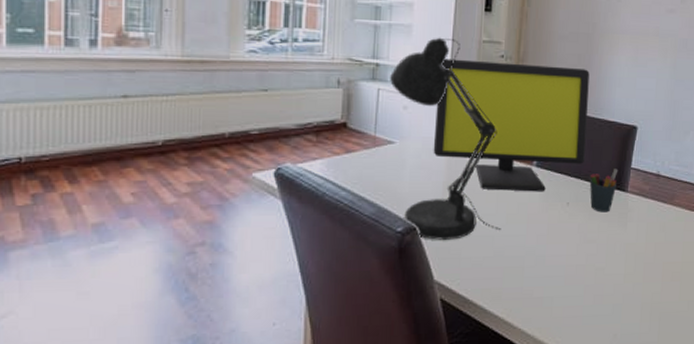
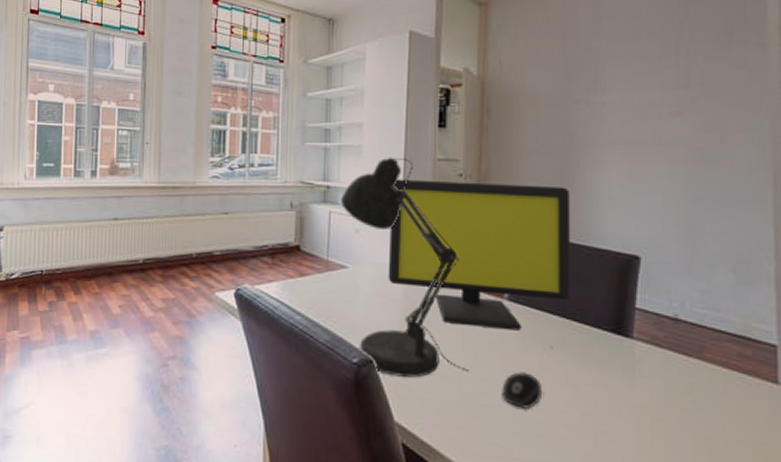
computer mouse: none [527,226,558,256] -> present [502,372,541,409]
pen holder: present [589,169,619,213] -> none [578,308,618,362]

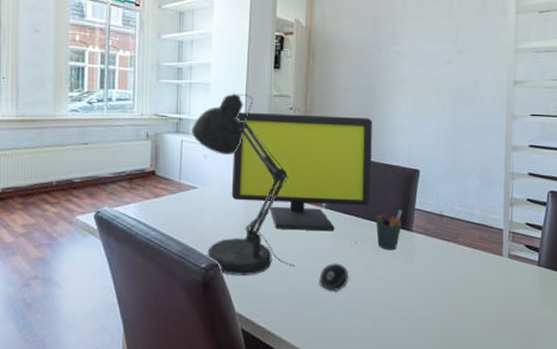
pen holder: none [578,308,618,362] -> present [376,209,403,251]

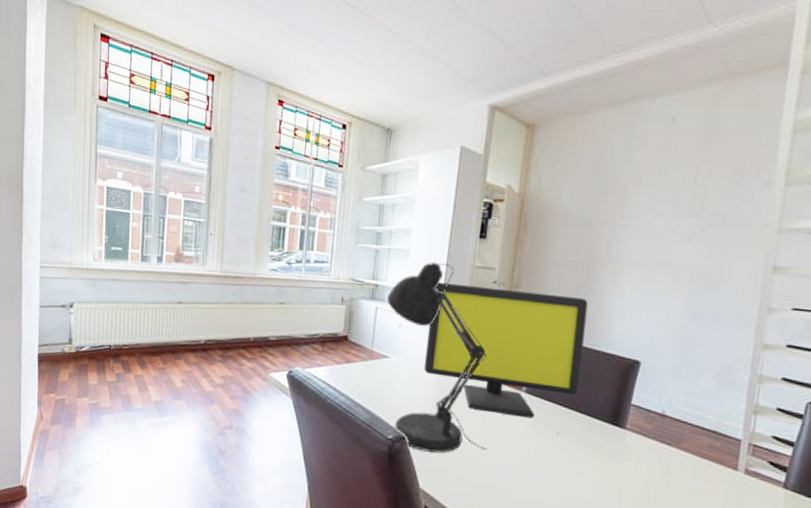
computer mouse: present [319,263,348,291] -> none [512,452,546,483]
pen holder: present [376,209,403,251] -> none [582,403,616,447]

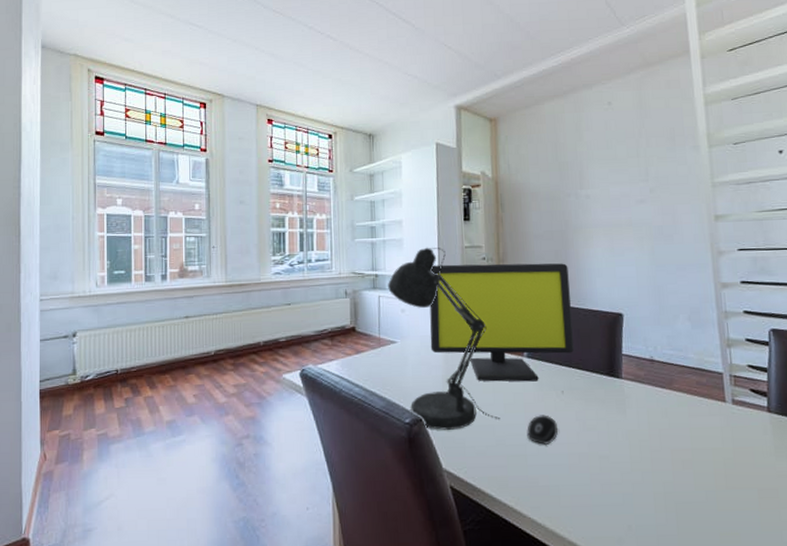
computer mouse: none [512,452,546,483] -> present [527,415,558,445]

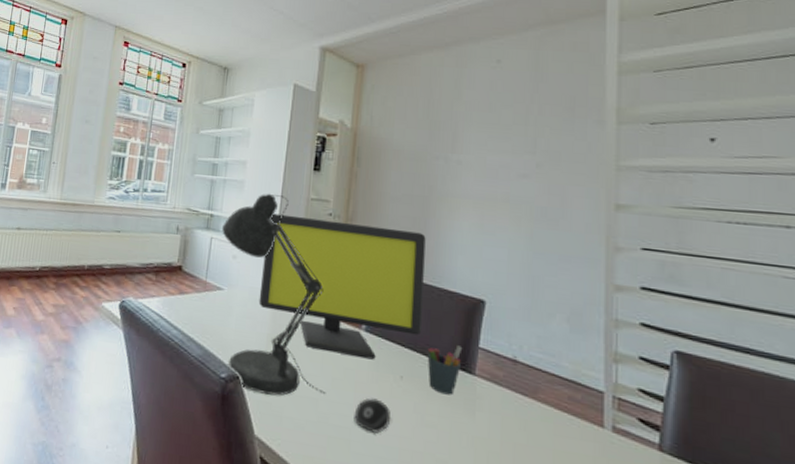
pen holder: none [581,356,610,400] -> present [427,345,463,395]

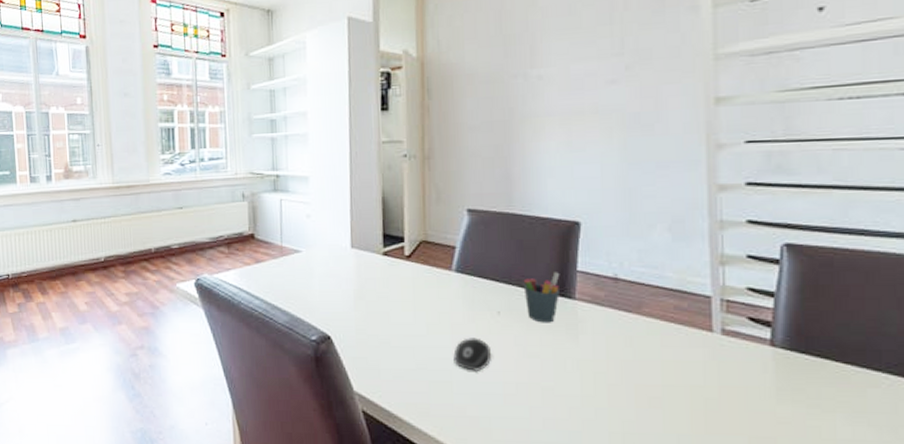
desk lamp: present [222,193,326,396] -> none [291,142,422,350]
computer monitor: present [258,213,426,360] -> none [339,160,516,300]

